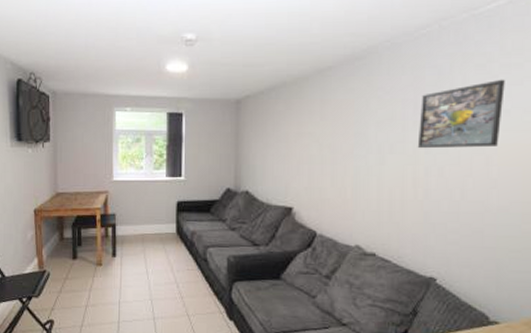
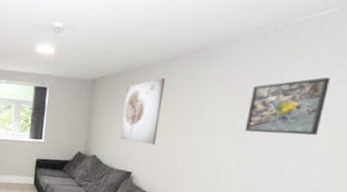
wall art: none [275,92,322,173] -> present [120,78,165,145]

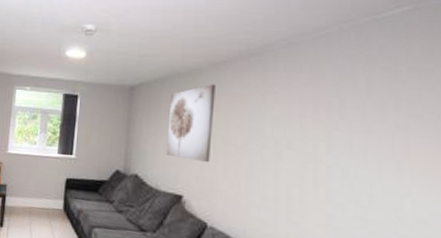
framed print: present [244,77,330,136] -> none [317,83,415,152]

